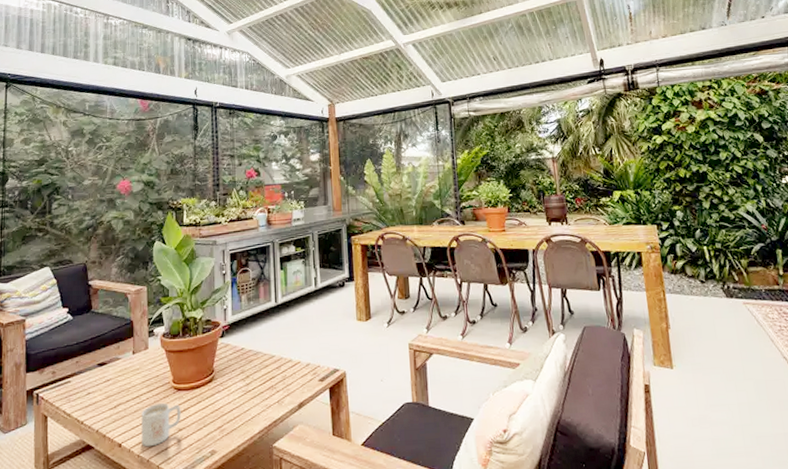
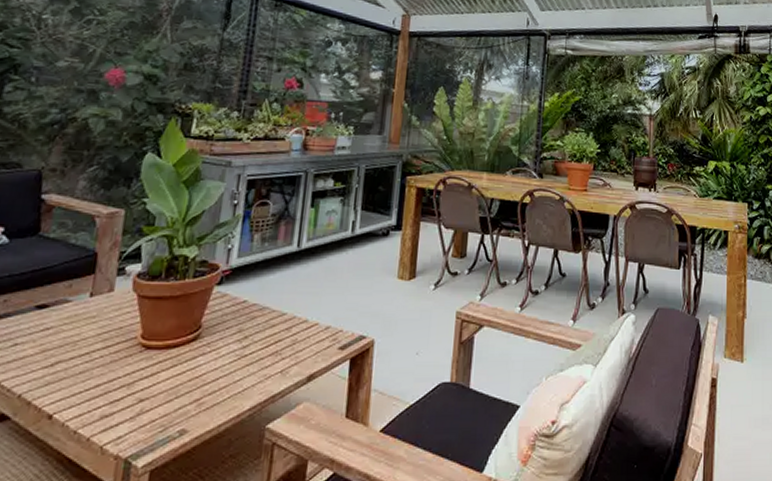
mug: present [141,402,181,447] -> none [82,363,147,421]

